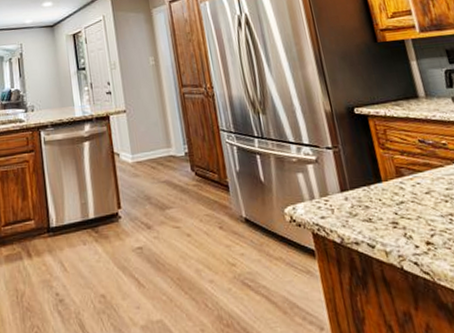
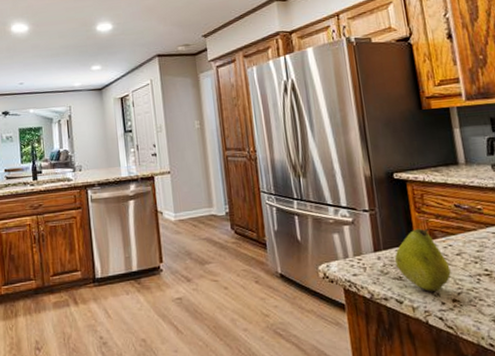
fruit: none [362,165,422,234] -> present [394,228,451,291]

